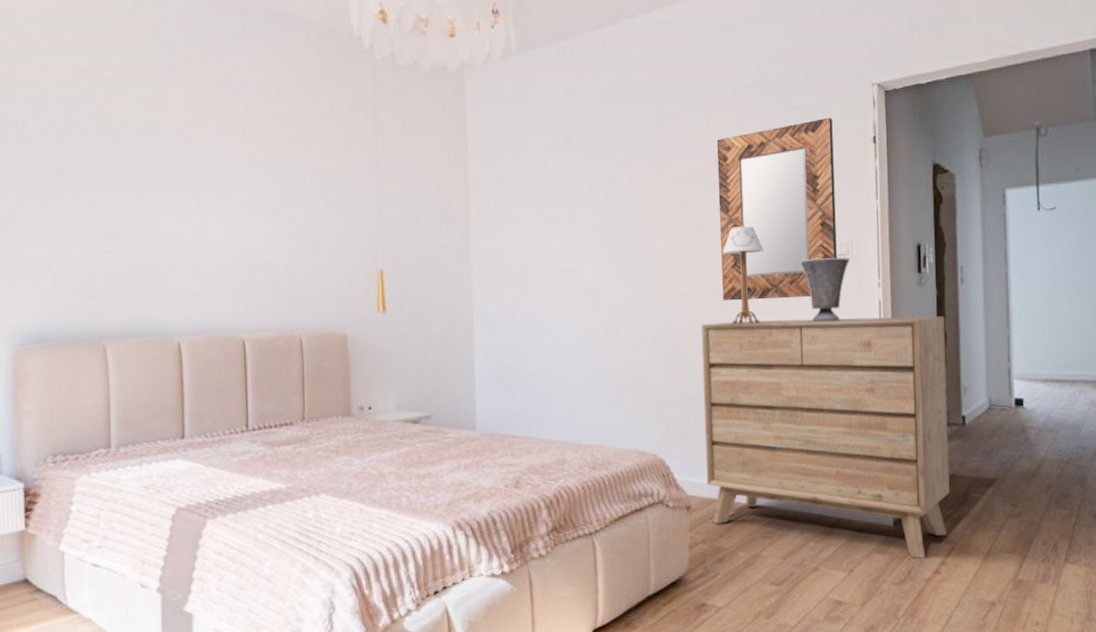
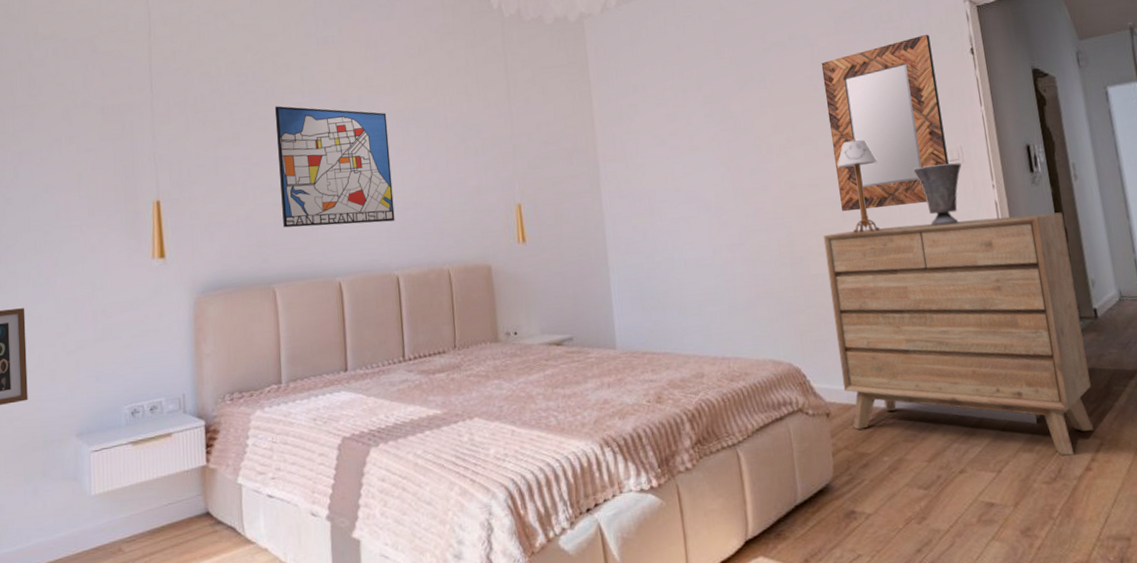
wall art: none [109,140,243,280] -> present [274,106,395,228]

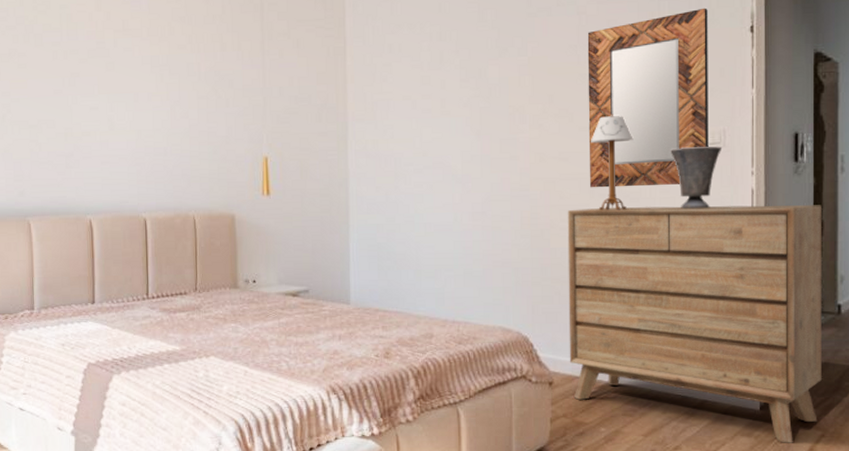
wall art: present [274,106,395,228] -> none [33,44,145,166]

